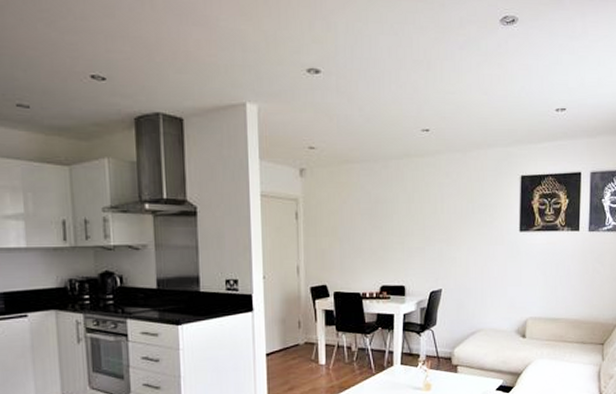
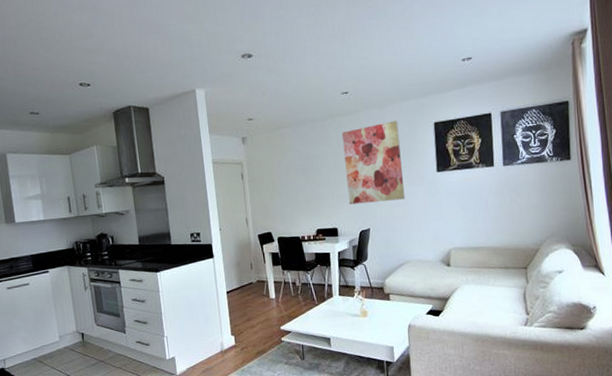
wall art: none [418,169,483,260] -> present [341,120,405,205]

